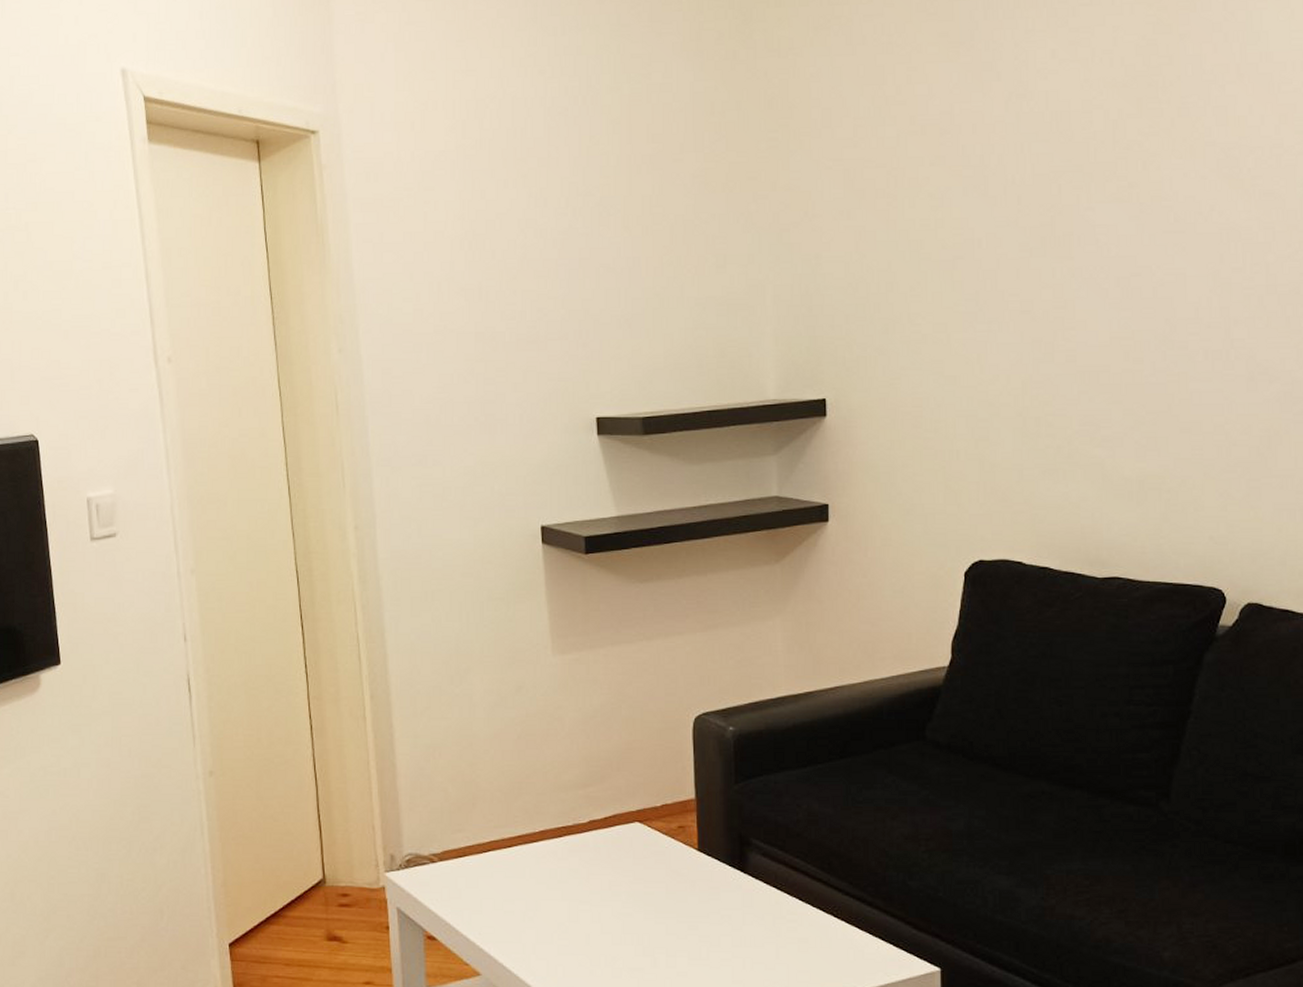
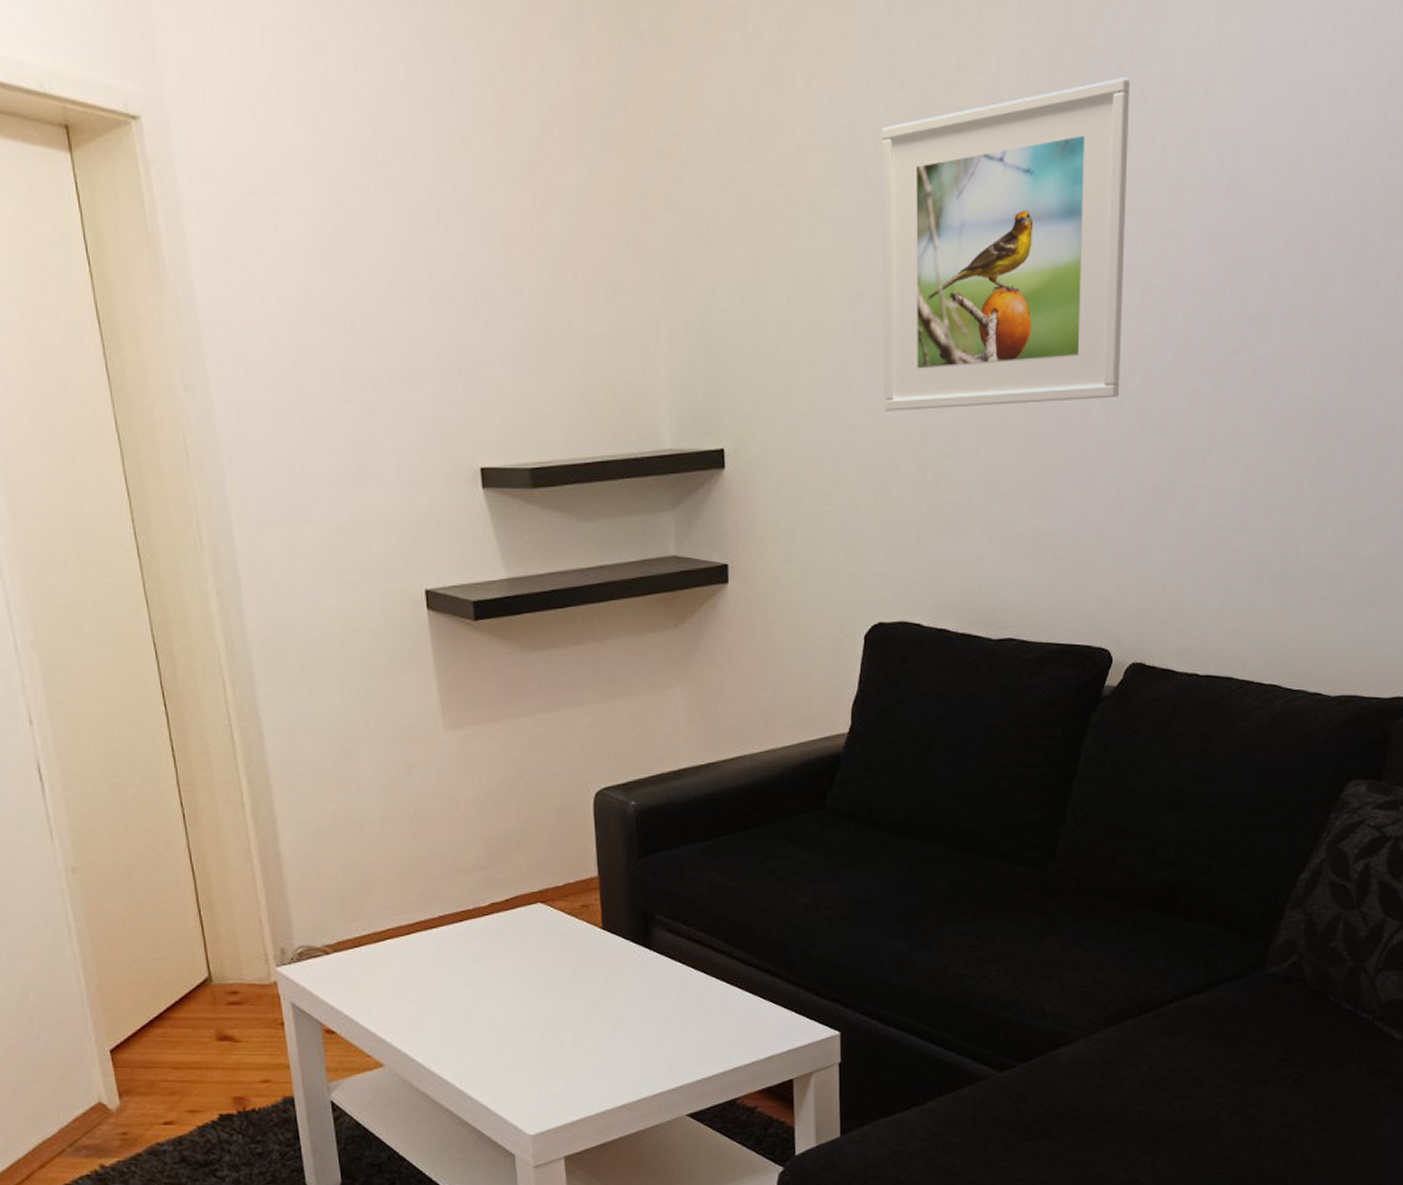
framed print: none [979,58,1226,363] -> present [881,78,1130,411]

